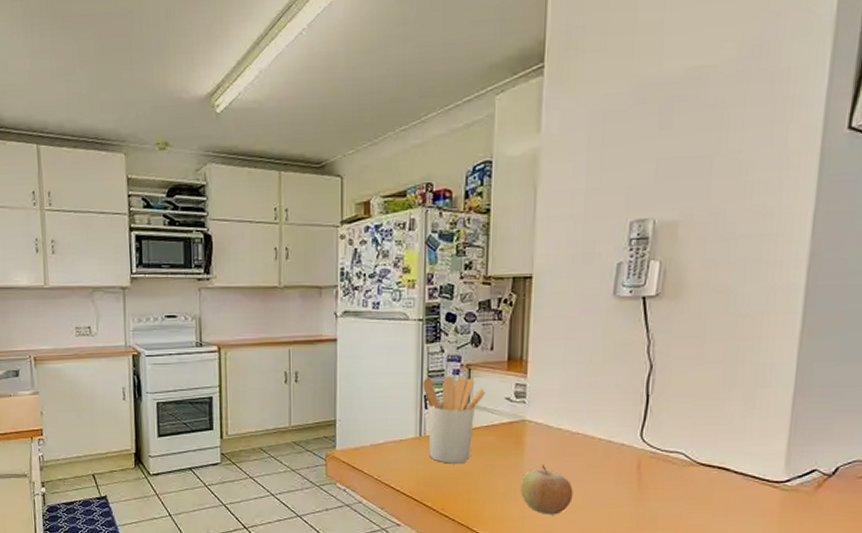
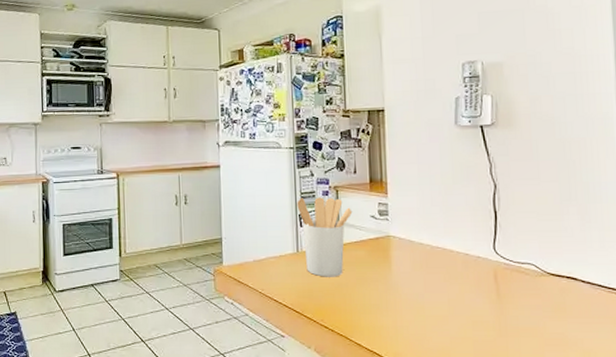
fruit: present [520,465,573,515] -> none [390,277,439,324]

